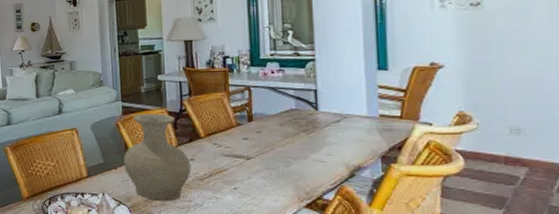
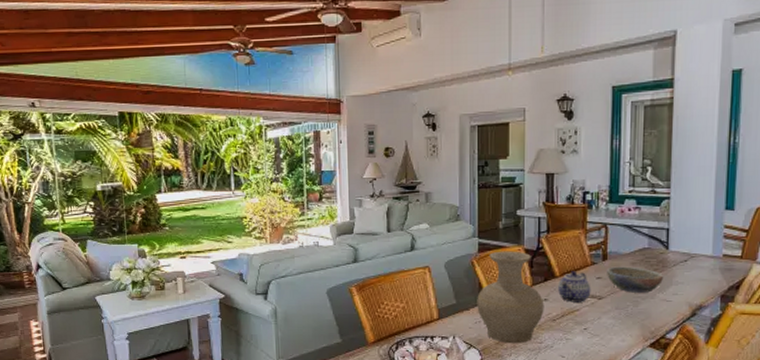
teapot: none [204,132,239,162] -> present [558,271,591,302]
bowl: none [252,127,315,153] -> present [606,266,663,293]

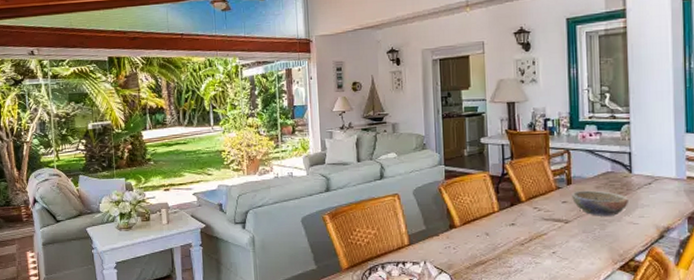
vase: present [477,251,544,344] -> none [446,177,512,268]
teapot: present [558,271,591,302] -> none [524,196,558,227]

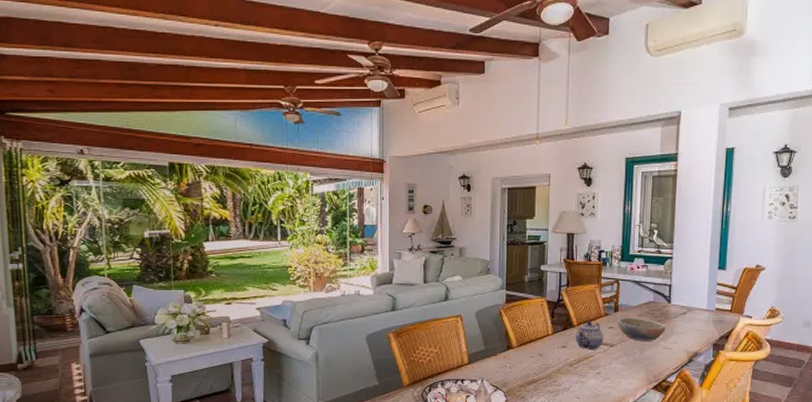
teapot: none [524,196,558,227] -> present [575,321,604,349]

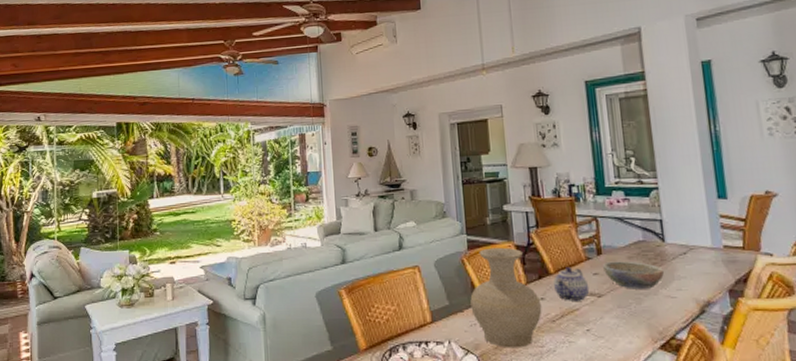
vase: none [503,302,563,386] -> present [470,247,542,348]

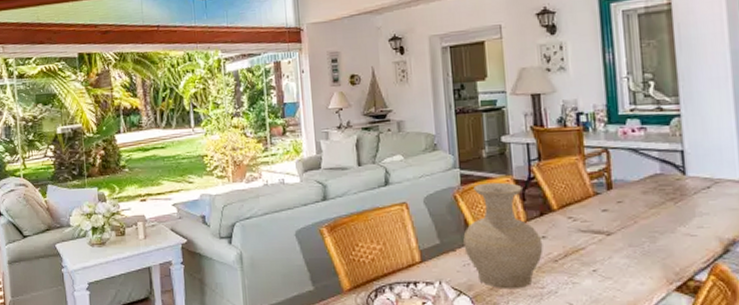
teapot: present [553,267,590,301] -> none [557,203,597,240]
bowl: present [602,261,664,289] -> none [612,196,683,227]

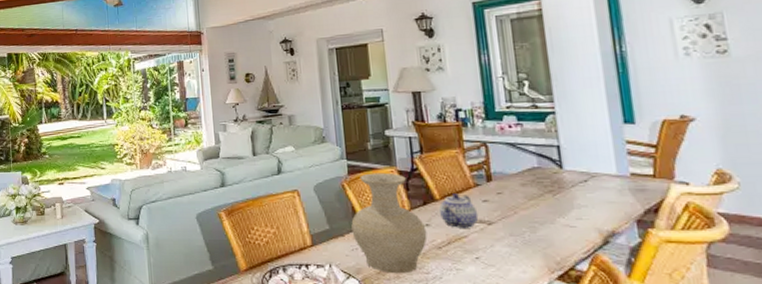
teapot: none [557,203,597,240] -> present [439,193,479,228]

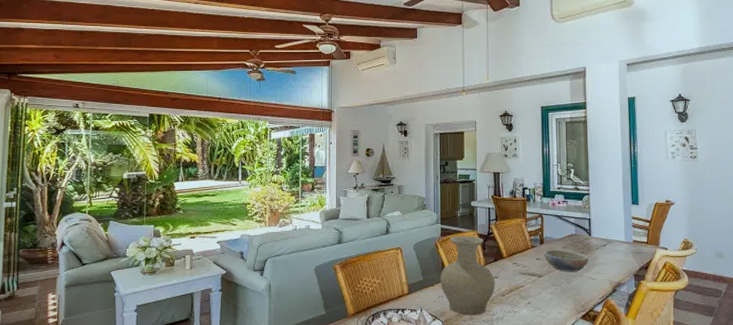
teapot: present [439,193,479,228] -> none [506,253,532,280]
bowl: none [492,188,562,217] -> present [543,249,588,272]

